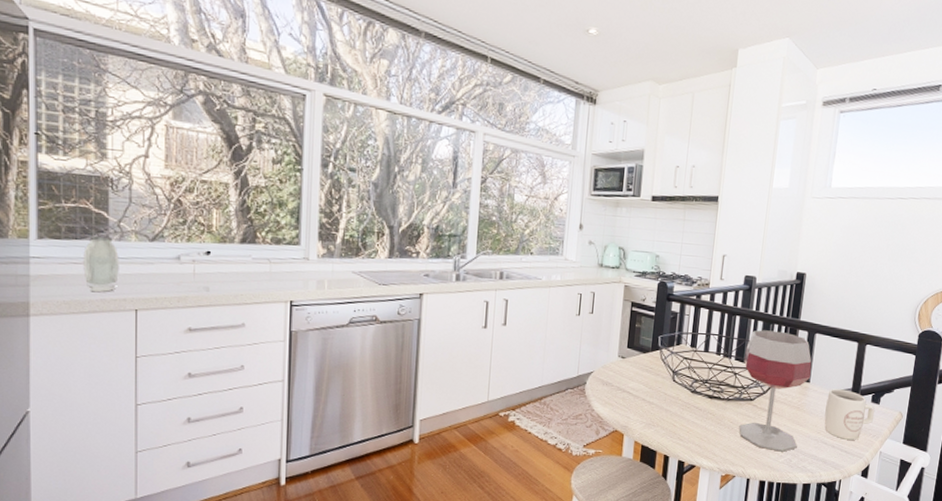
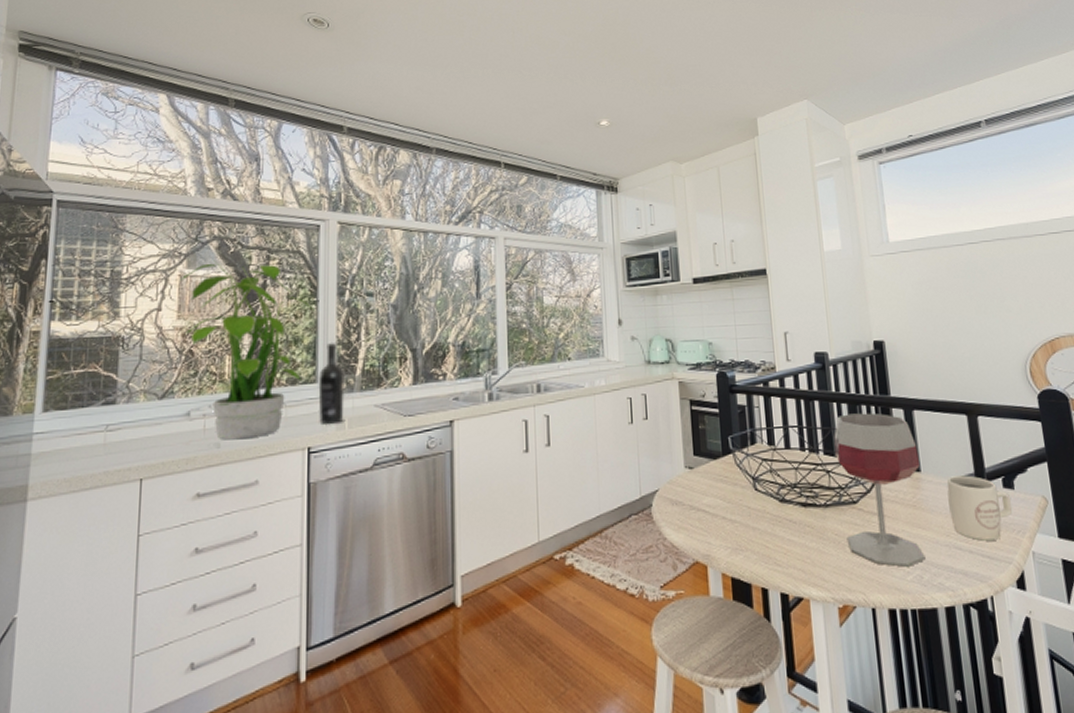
vase: present [83,235,119,293] -> none [87,400,126,465]
potted plant: none [166,114,300,287] -> present [180,260,316,440]
wine bottle: none [300,209,327,284] -> present [318,342,346,424]

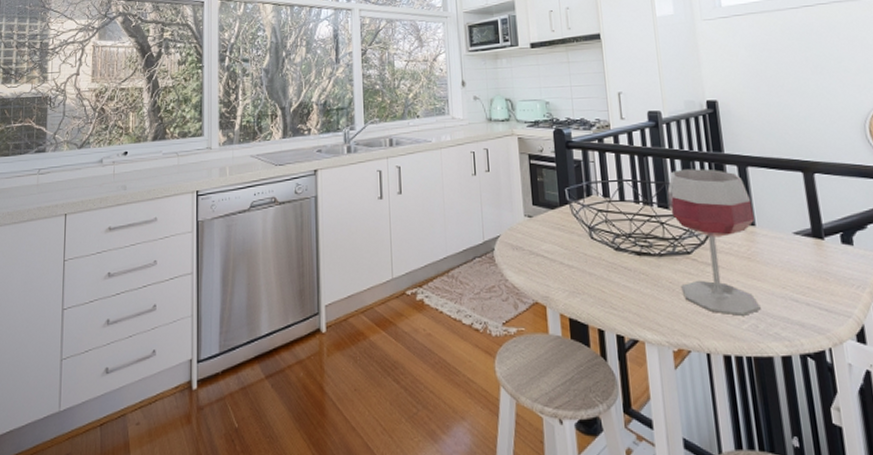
potted plant: present [180,260,316,440] -> none [93,32,202,183]
wine bottle: present [318,342,346,424] -> none [204,101,227,171]
mug: present [946,475,1013,541] -> none [782,230,852,294]

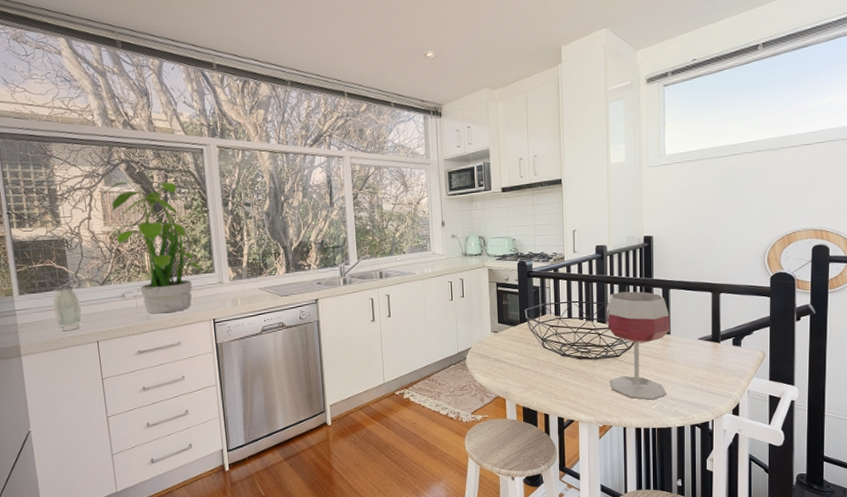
vase: none [25,149,53,202] -> present [53,286,81,332]
potted plant: none [93,32,202,183] -> present [101,179,208,314]

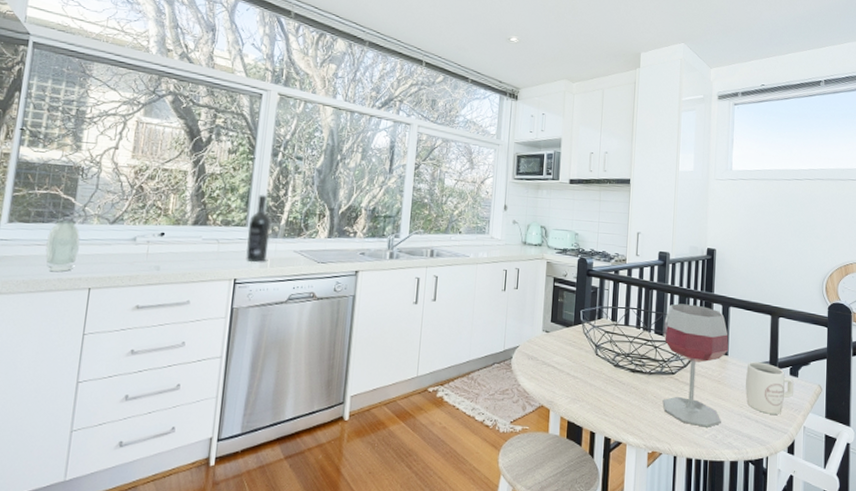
potted plant: present [101,179,208,314] -> none [136,112,252,266]
wine bottle: none [215,241,237,302] -> present [245,194,272,262]
mug: none [689,336,738,383] -> present [745,362,795,414]

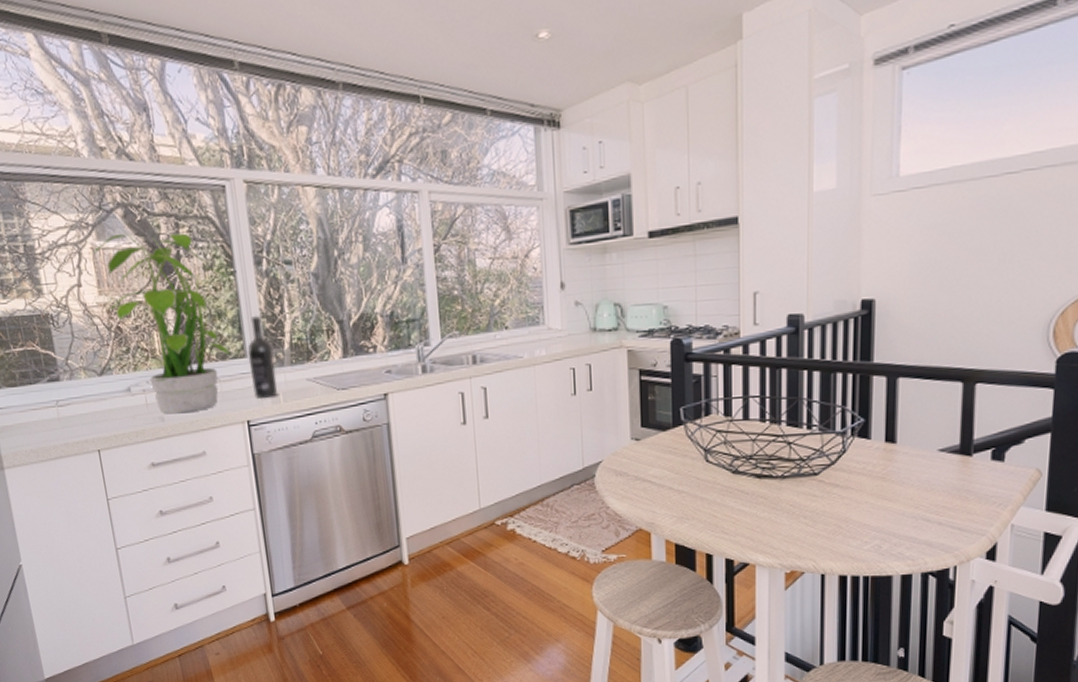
vase: present [45,219,81,272] -> none [39,377,77,437]
potted plant: none [136,112,252,266] -> present [93,230,235,414]
wineglass: present [662,303,729,427] -> none [798,381,898,537]
mug: present [745,362,795,414] -> none [923,447,999,513]

